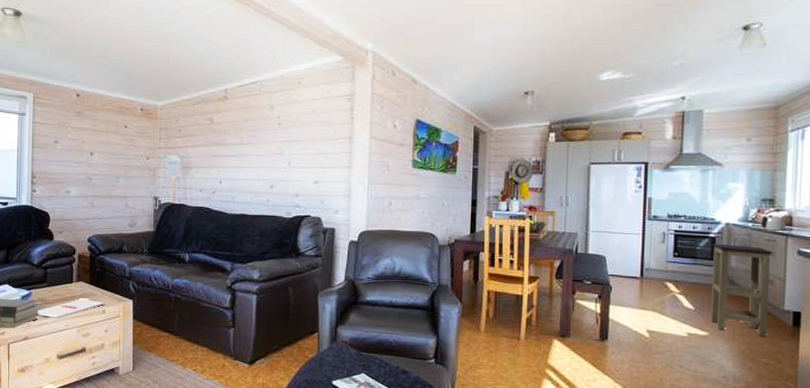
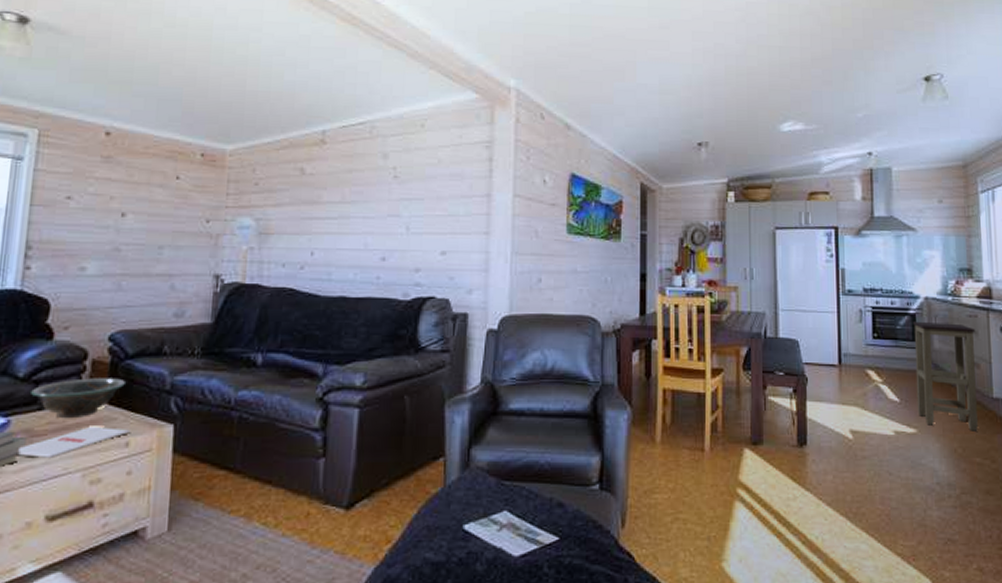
decorative bowl: none [41,266,100,293] -> present [29,378,125,419]
kettle: present [761,210,787,231] -> none [960,281,987,305]

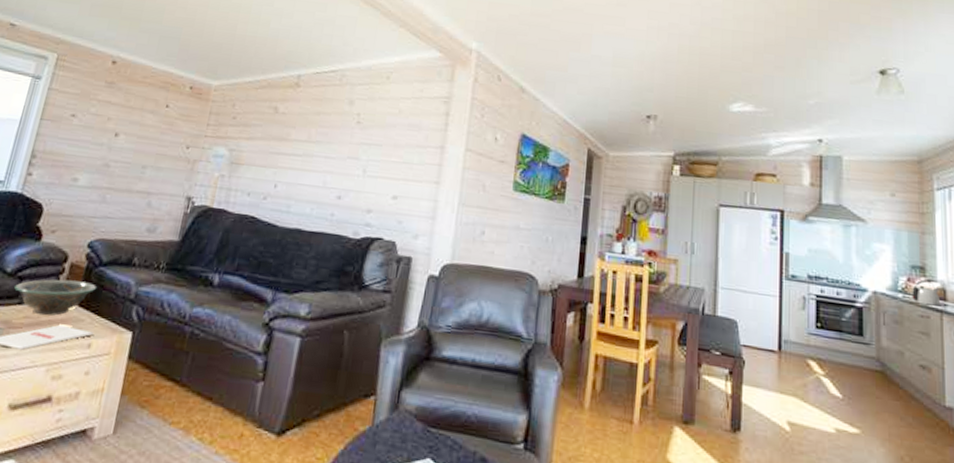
bar stool: present [912,321,978,431] -> none [859,315,928,441]
kettle: none [960,281,987,305] -> present [912,279,941,306]

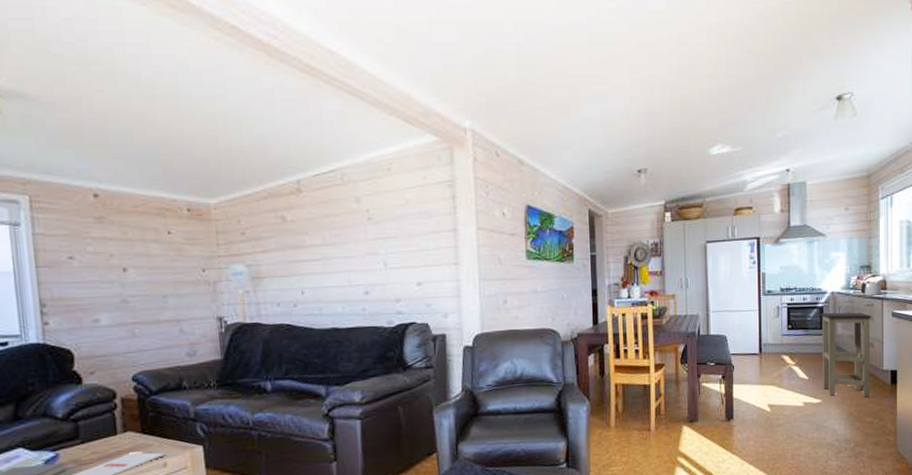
decorative bowl: present [13,279,97,316] -> none [70,411,154,449]
bar stool: none [859,315,928,441] -> present [820,312,872,398]

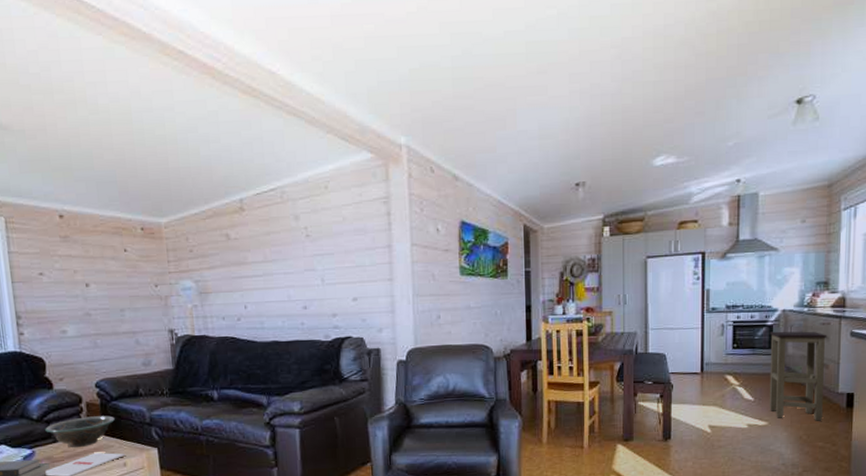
decorative bowl: none [70,411,154,449] -> present [44,415,115,448]
kettle: present [861,275,882,296] -> none [816,292,841,314]

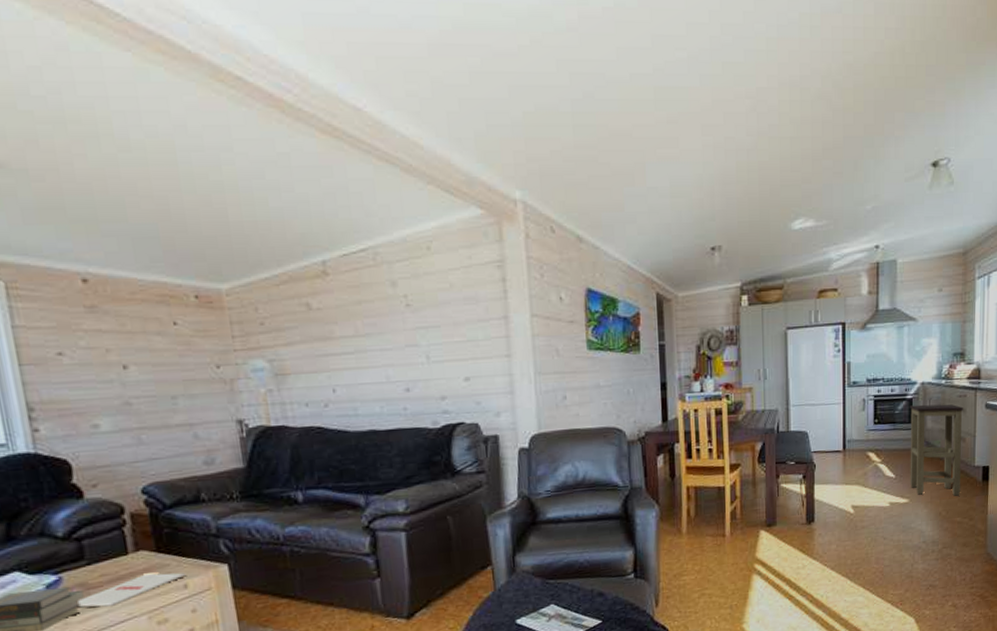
decorative bowl: present [44,415,115,448] -> none [73,528,170,571]

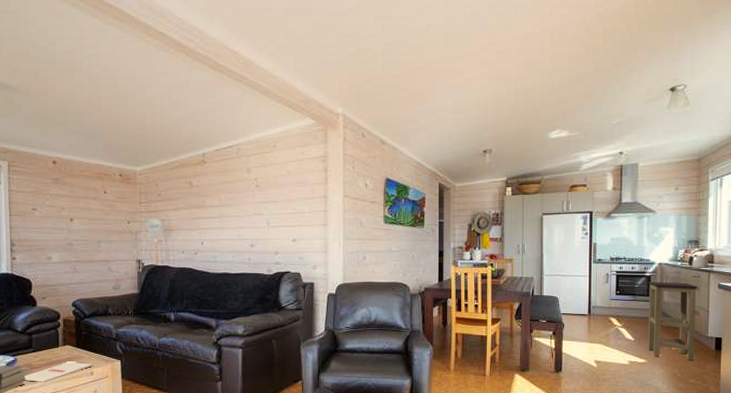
kettle: none [953,363,976,386] -> present [688,250,709,268]

